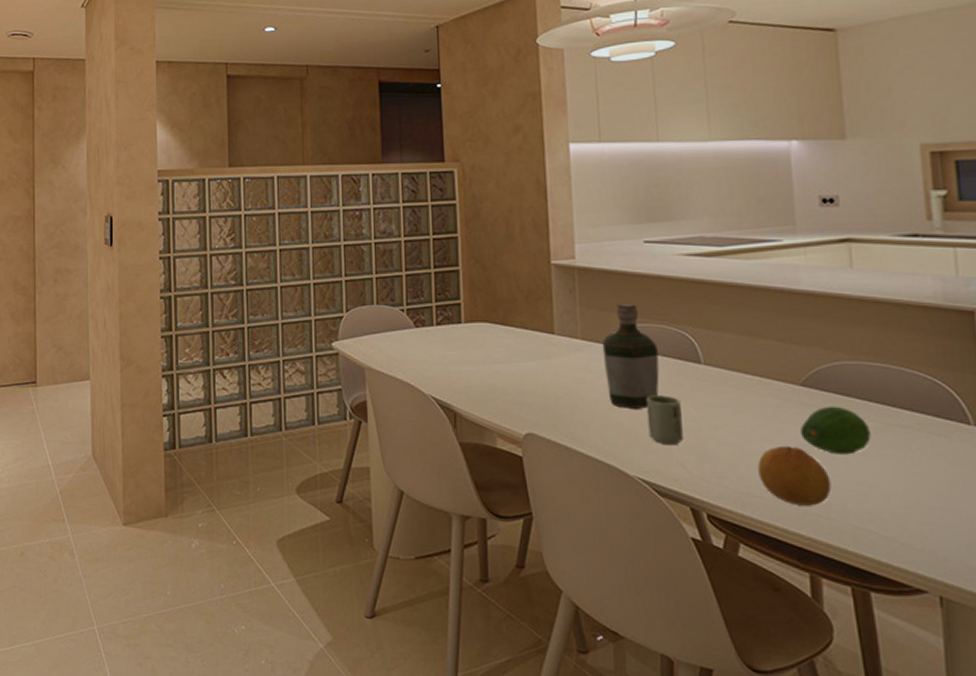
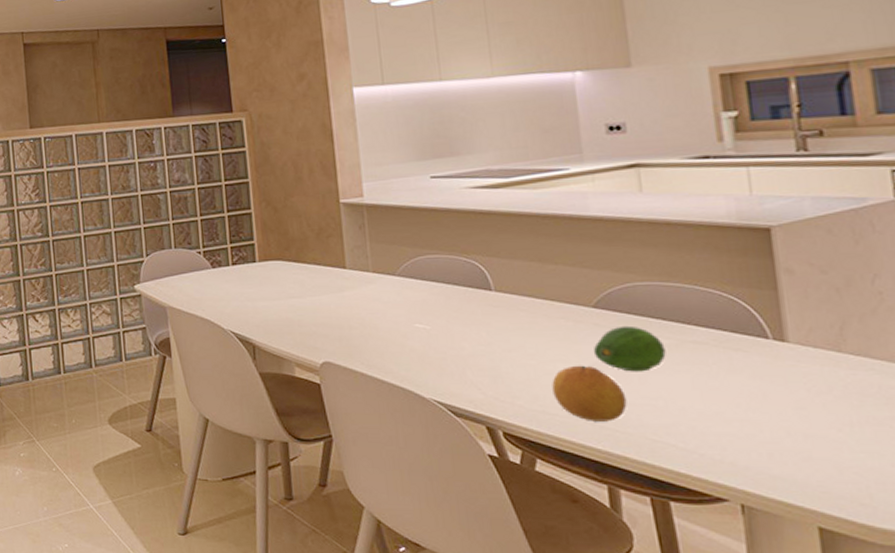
bottle: present [602,303,660,409] -> none [393,236,451,335]
cup: present [646,395,683,446] -> none [439,322,477,369]

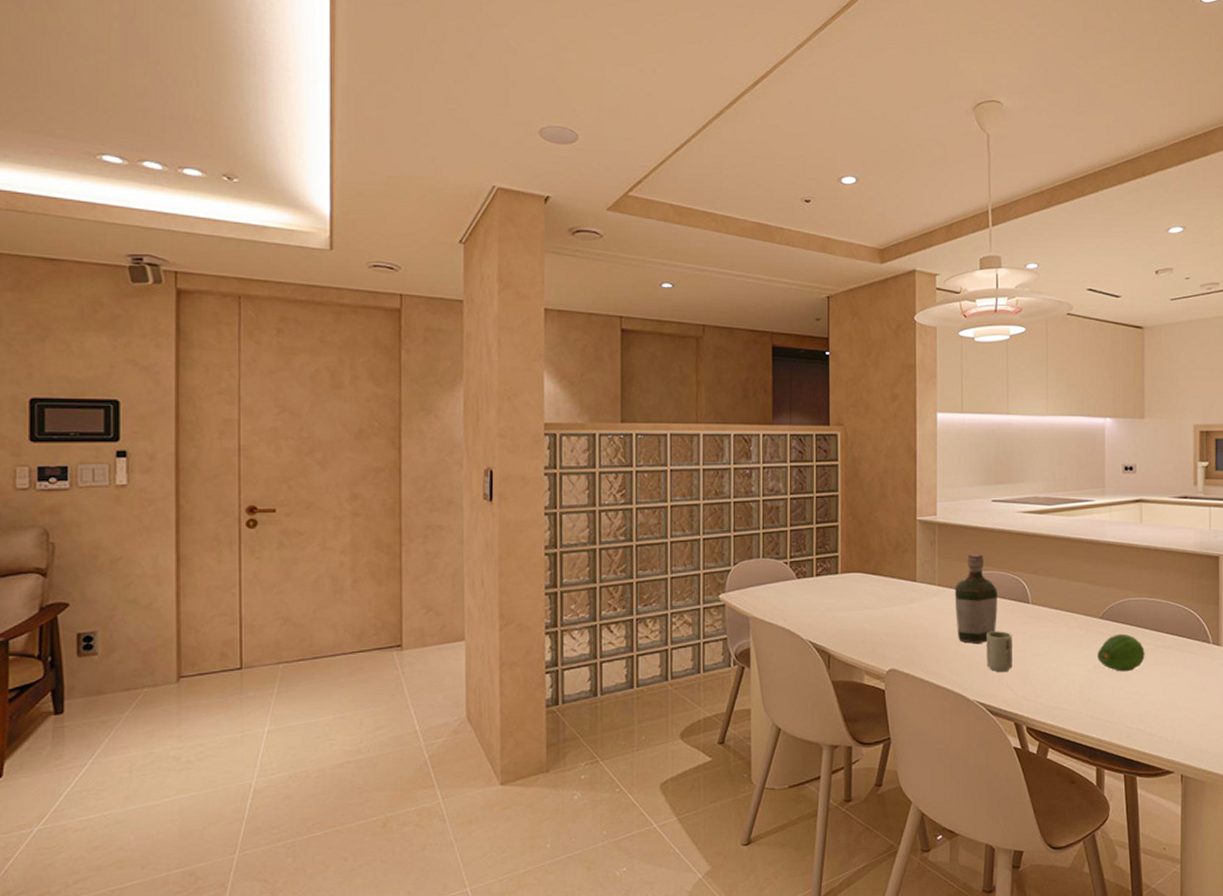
bottle: none [393,236,451,335] -> present [954,553,997,643]
cup: none [439,322,477,369] -> present [986,631,1012,673]
fruit: present [552,365,627,422] -> none [1066,667,1116,714]

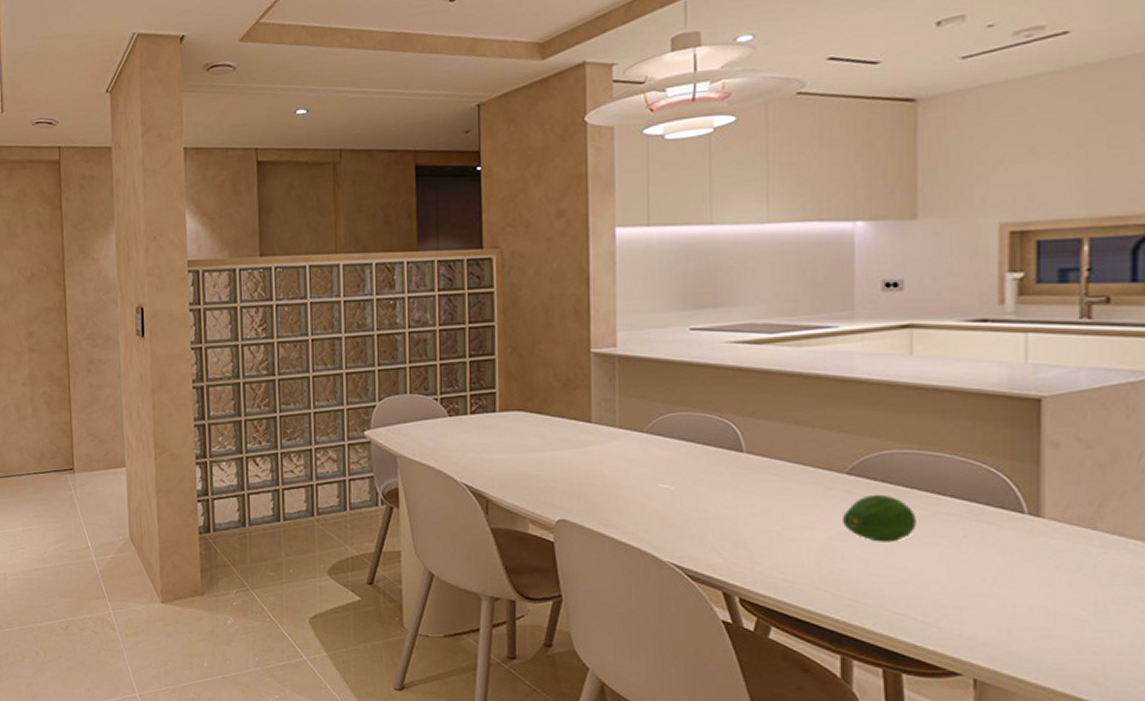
bottle: present [954,553,997,643] -> none [640,391,699,496]
cup: present [986,631,1012,673] -> none [684,483,719,532]

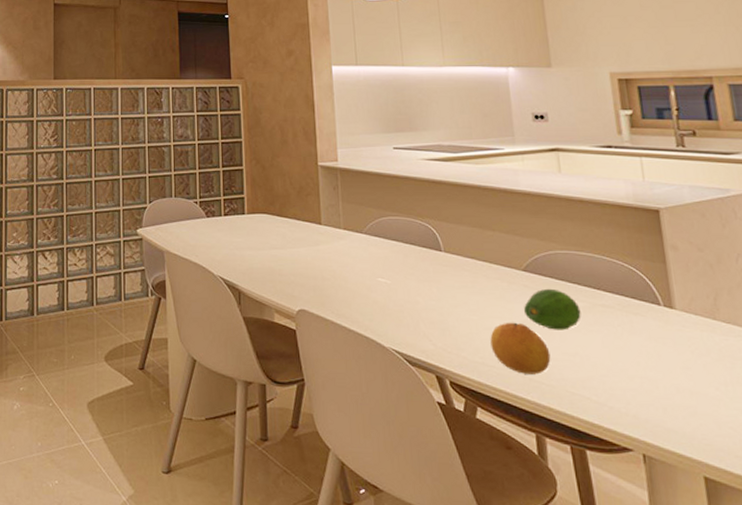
fruit: none [795,533,870,592] -> present [490,322,551,375]

